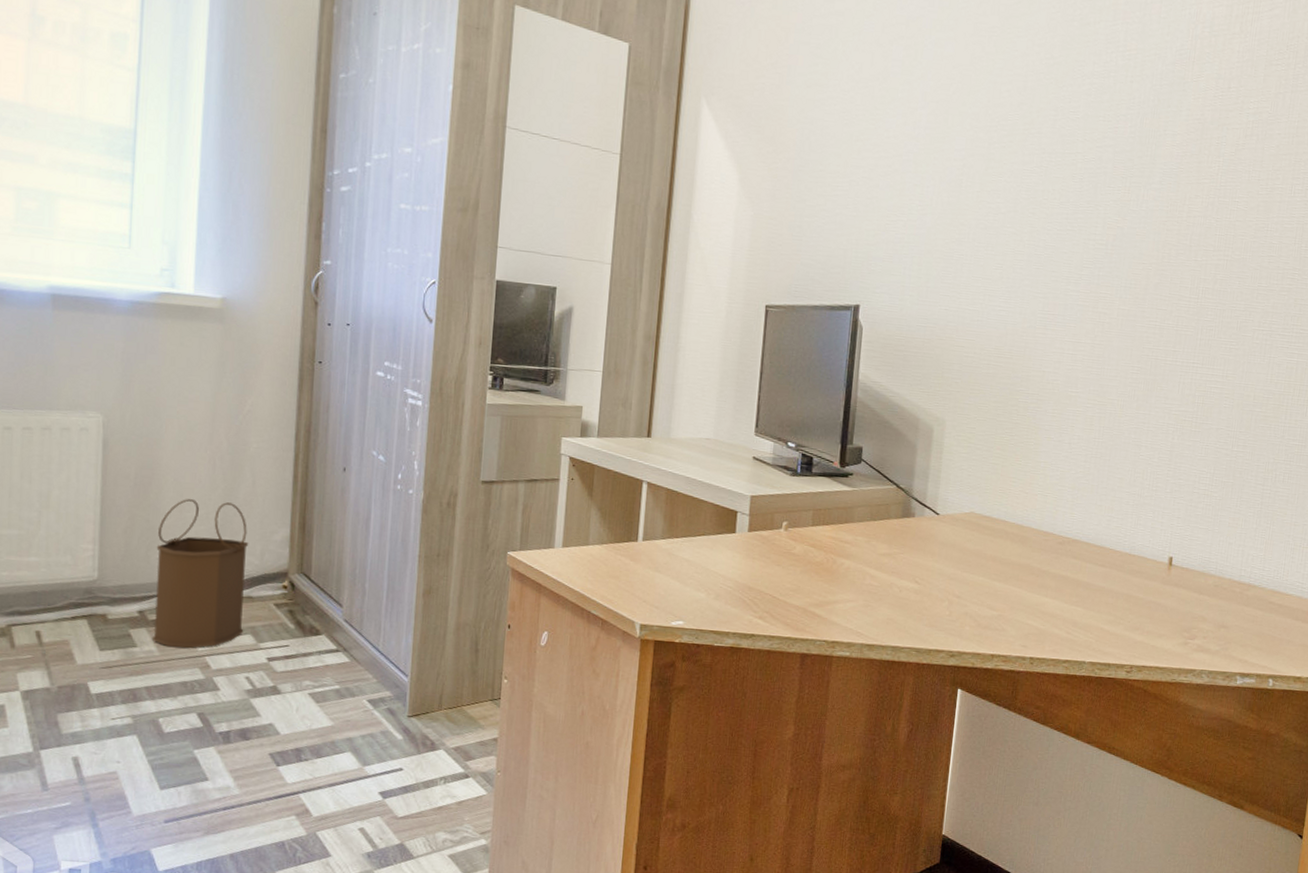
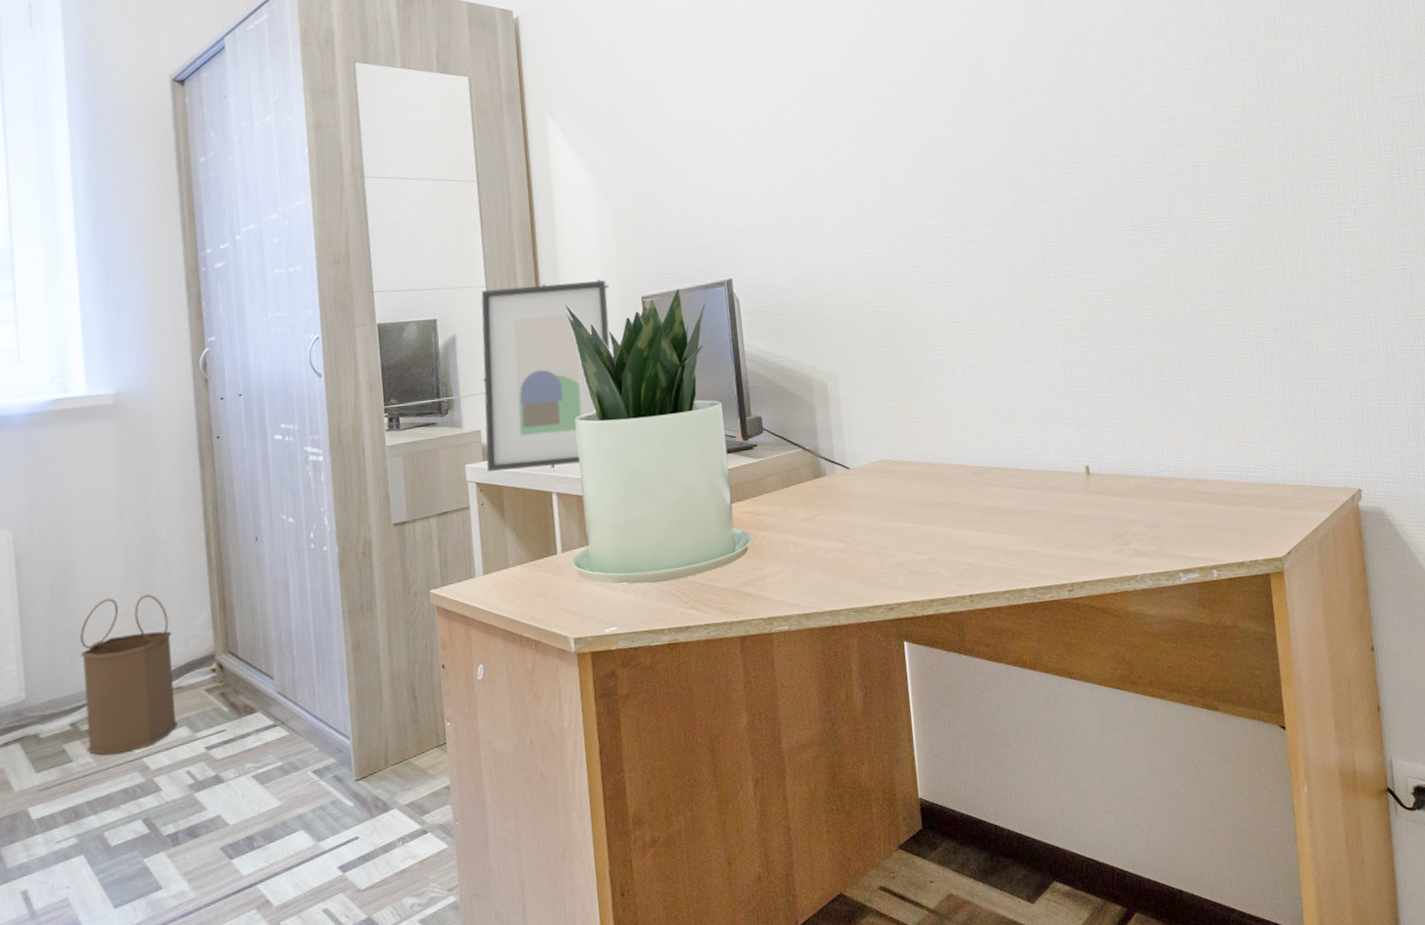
picture frame: none [582,267,735,458] -> present [481,278,611,472]
planter: none [649,297,832,588] -> present [564,289,753,584]

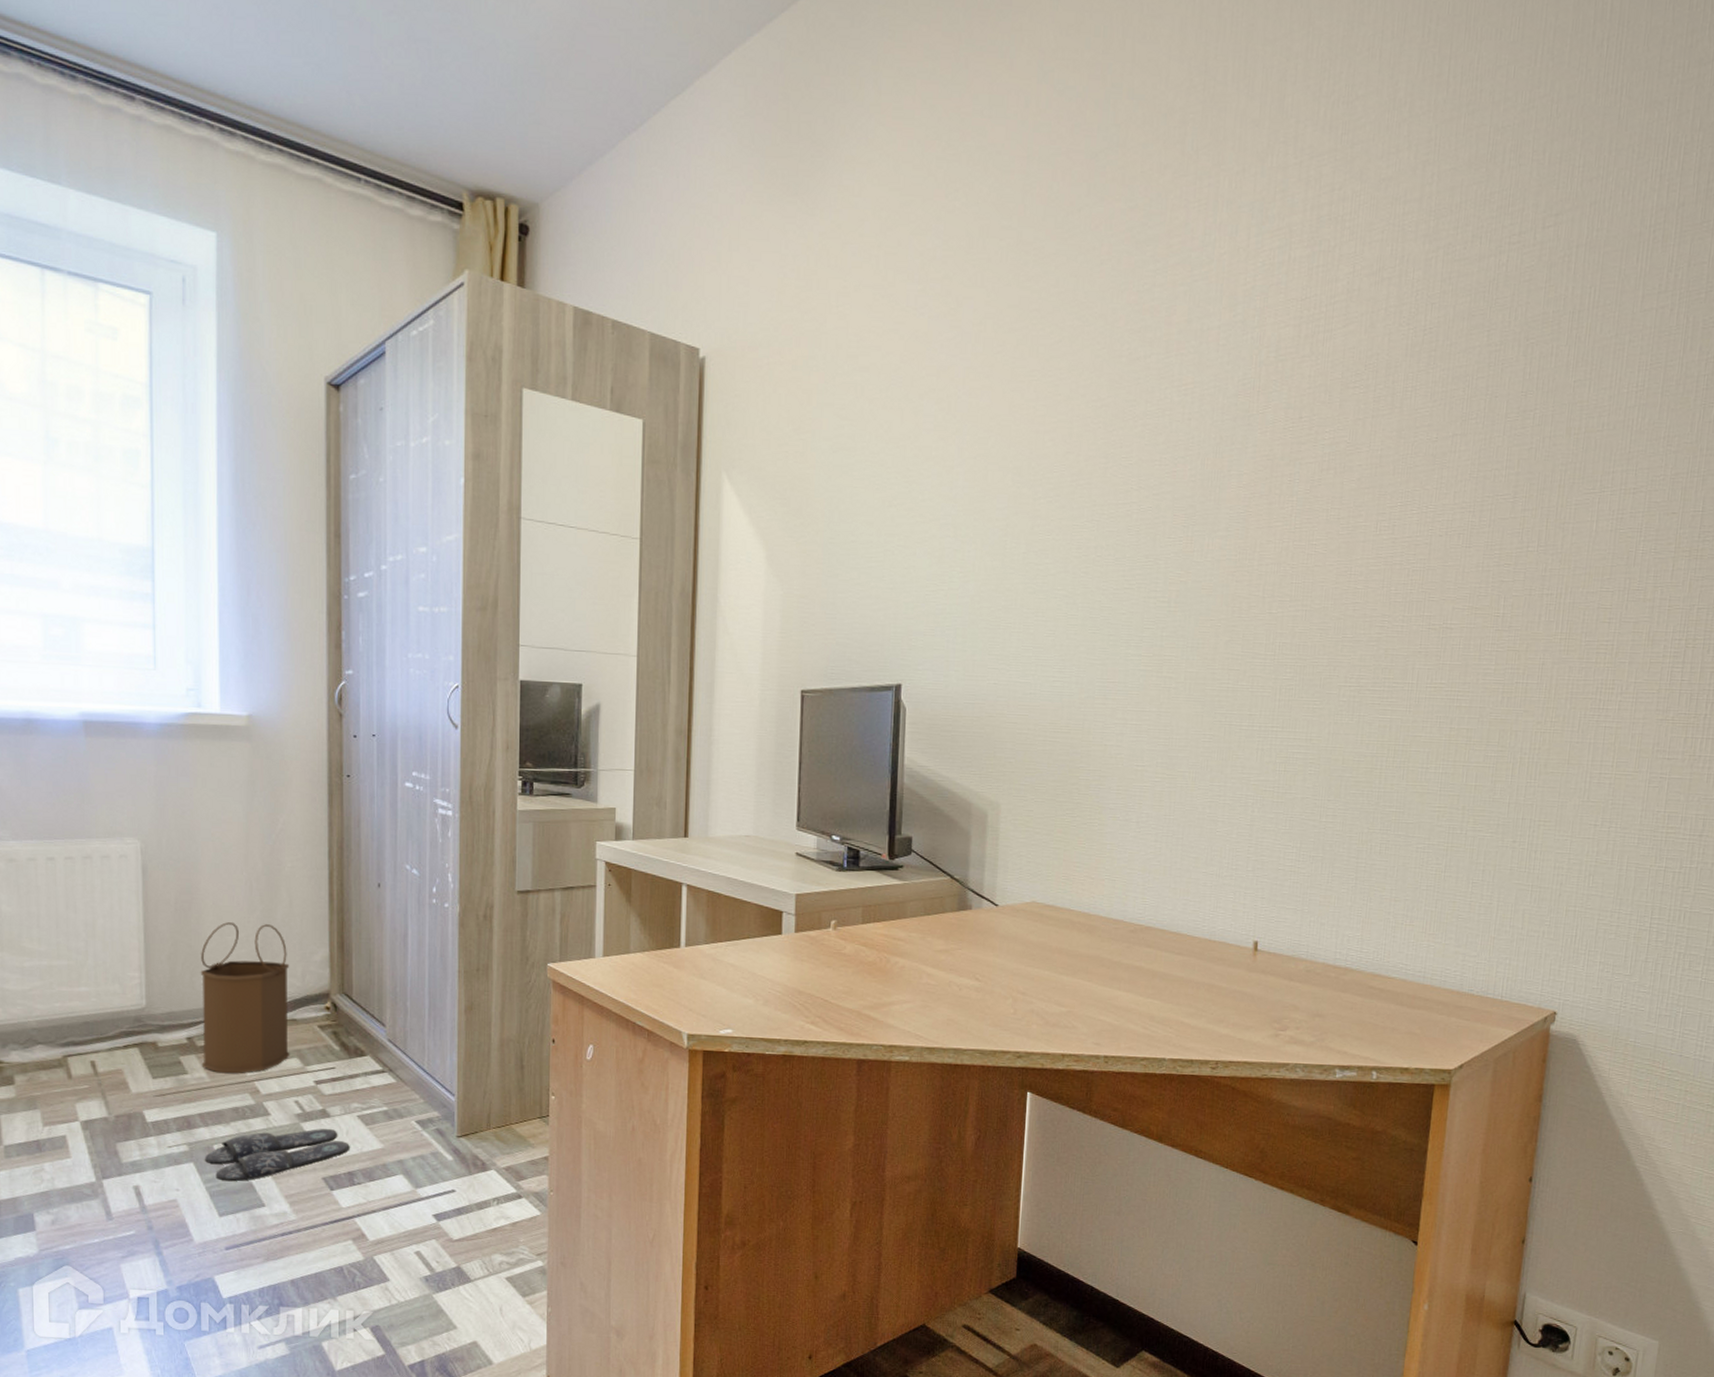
slippers: none [96,794,247,869] -> present [205,1128,350,1181]
picture frame: present [481,278,611,472] -> none [617,660,768,859]
planter: present [564,289,753,584] -> none [693,687,885,992]

